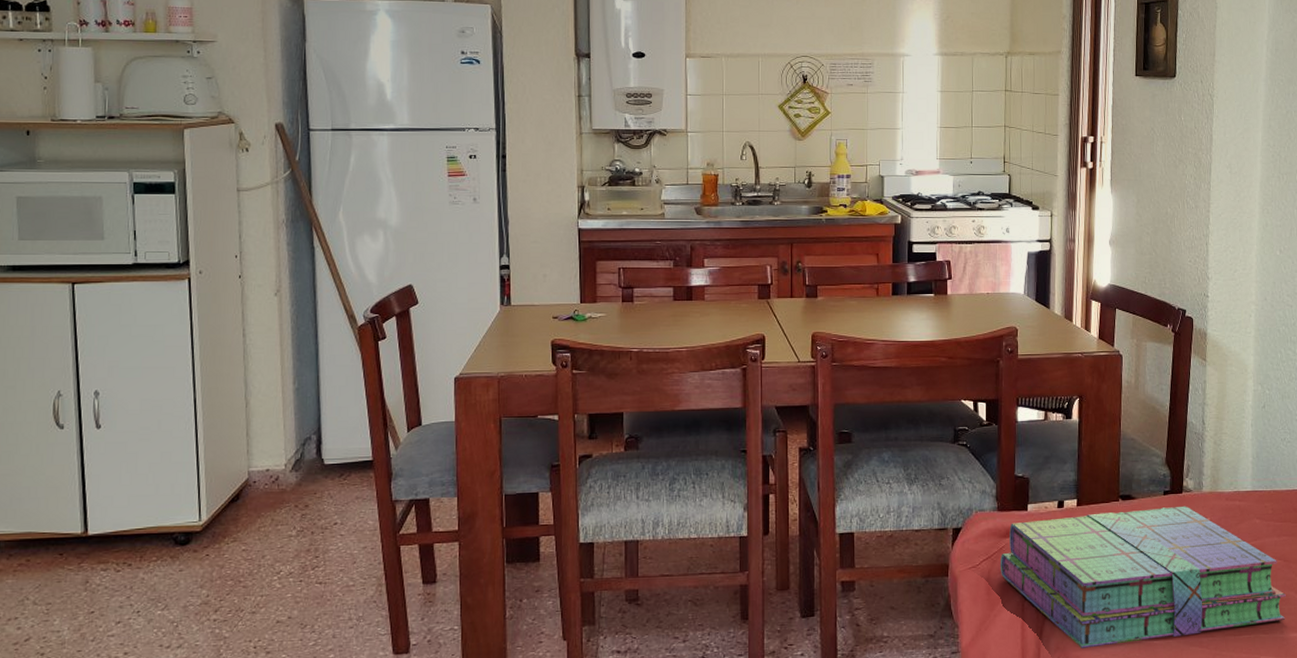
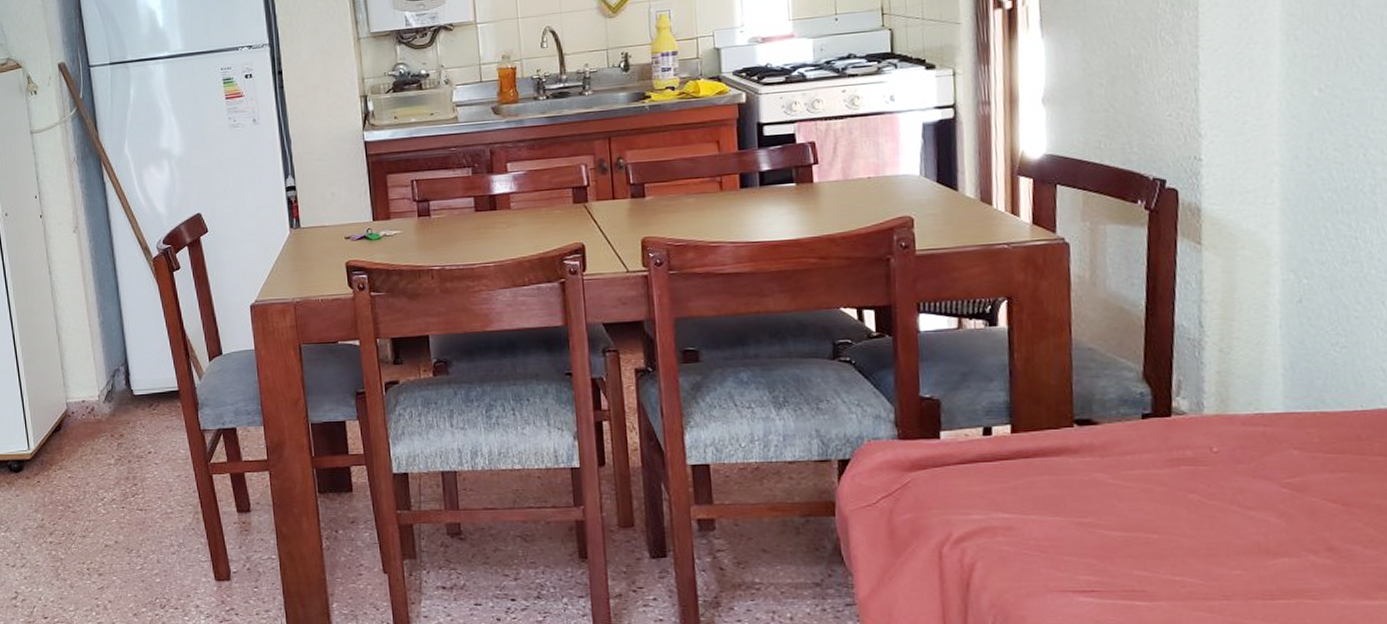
stack of books: present [1000,505,1286,648] -> none [905,432,1348,607]

